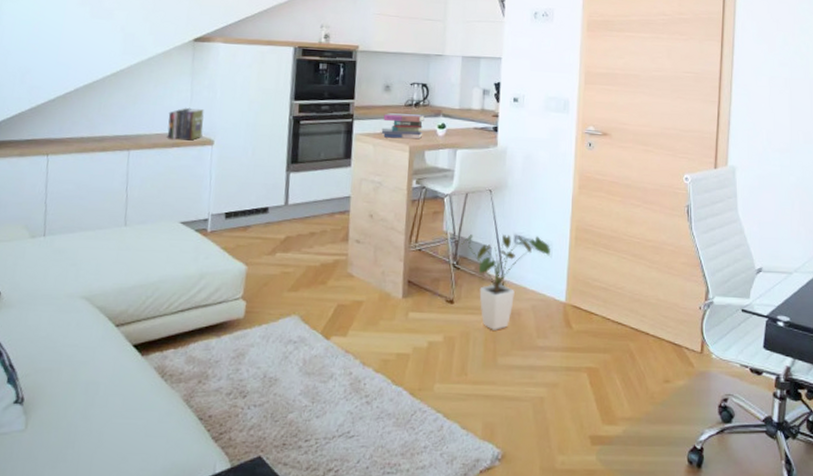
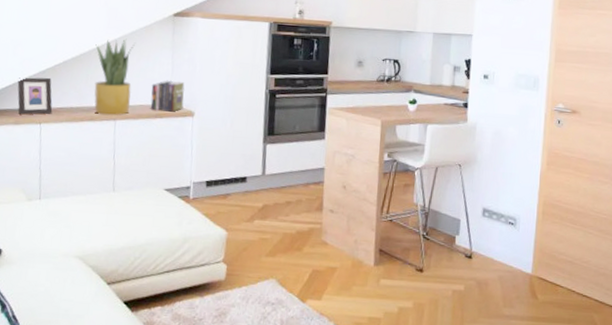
picture frame: none [23,106,62,146] -> present [17,77,53,115]
planter: none [106,64,152,146] -> present [94,38,135,116]
books: present [381,113,425,140] -> none [354,88,396,114]
house plant: present [459,235,550,330] -> none [429,207,518,299]

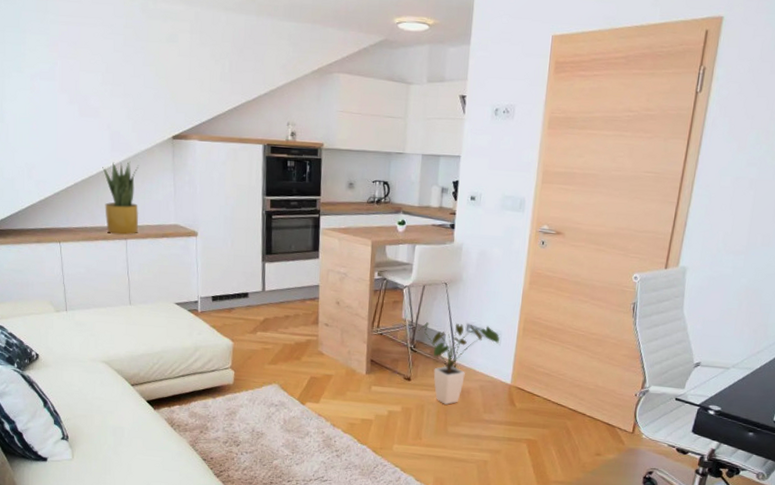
picture frame: present [17,77,53,115] -> none [35,199,69,234]
books: present [150,80,185,112] -> none [156,201,188,232]
house plant: none [429,207,518,299] -> present [416,322,499,405]

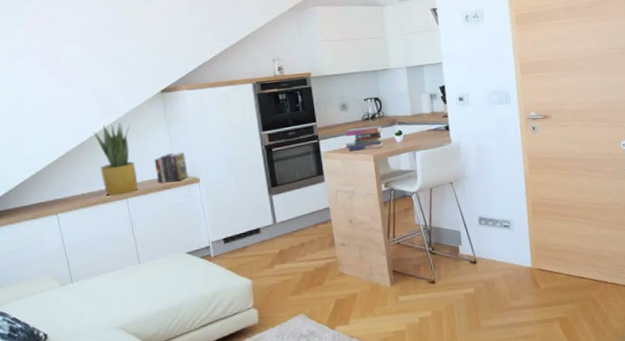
books: none [156,201,188,232] -> present [154,152,188,184]
books: none [345,209,386,235] -> present [345,125,384,151]
house plant: present [416,322,499,405] -> none [432,216,512,300]

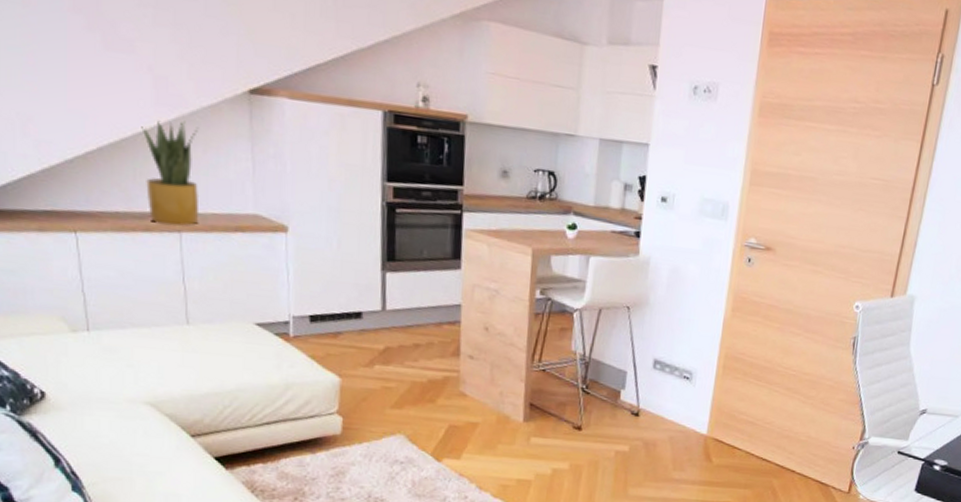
books: present [154,152,188,184] -> none [226,181,273,225]
books: present [345,125,384,151] -> none [497,206,551,241]

